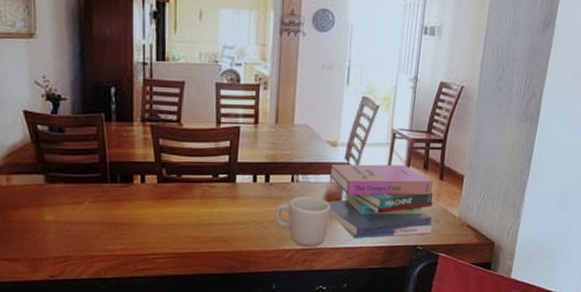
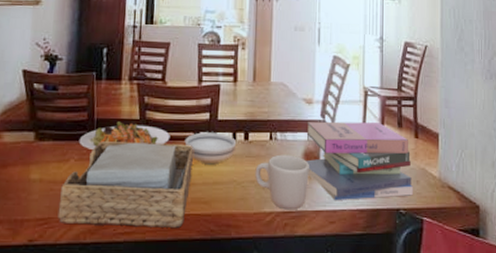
napkin holder: none [76,184,213,265] -> present [57,141,194,229]
salad: none [92,164,188,192] -> present [79,121,170,149]
bowl: none [203,174,257,206] -> present [184,132,237,165]

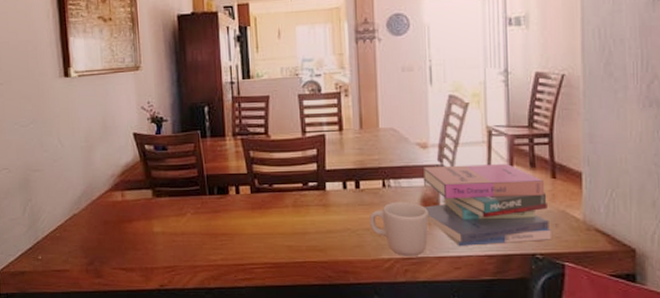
napkin holder: present [57,141,194,229] -> none [181,195,305,275]
salad: present [79,121,170,149] -> none [192,176,279,203]
bowl: present [184,132,237,165] -> none [294,182,348,214]

